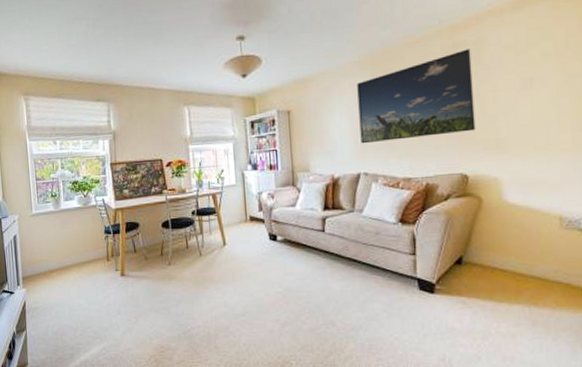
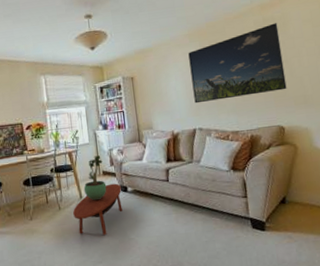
coffee table: none [215,230,270,287] -> present [73,183,122,236]
potted plant: none [228,199,254,249] -> present [84,155,107,201]

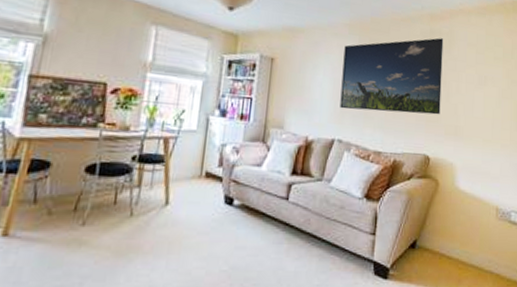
coffee table: present [73,183,122,236] -> none [149,191,226,262]
potted plant: present [84,155,107,201] -> none [173,149,209,211]

